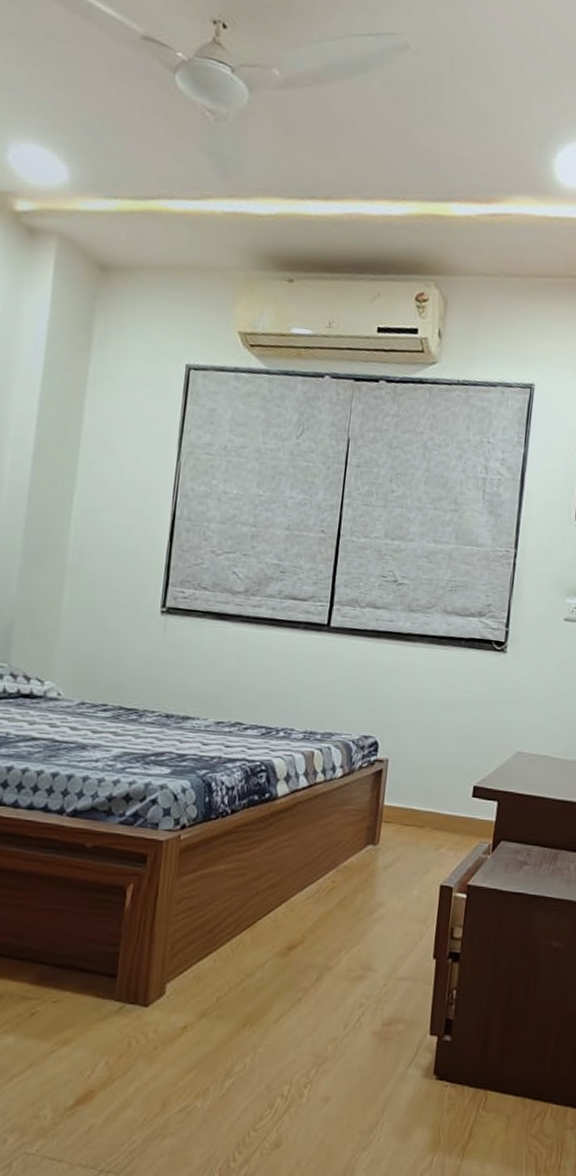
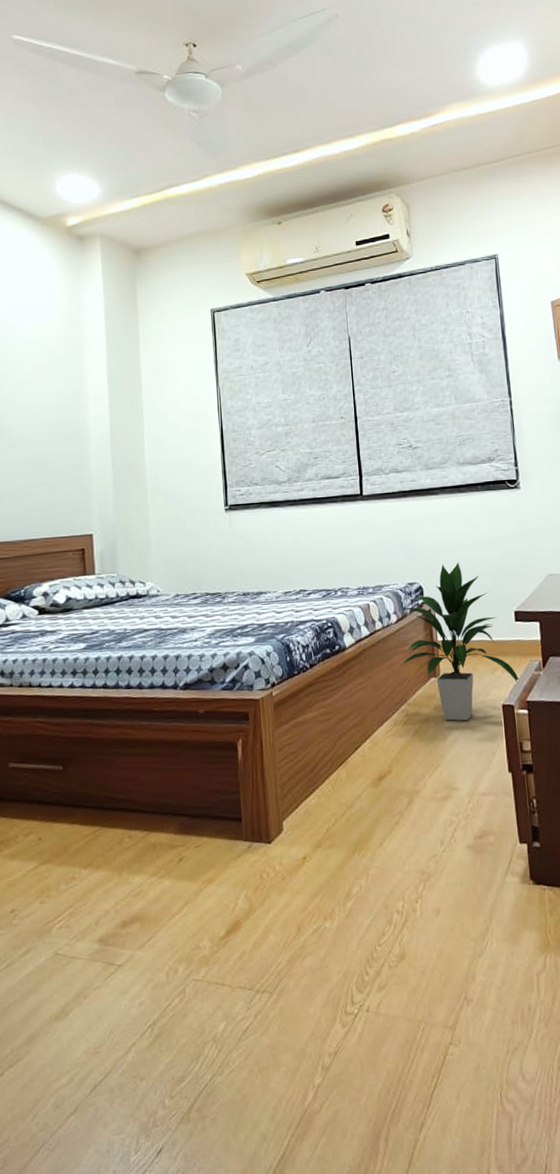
indoor plant: none [335,720,464,898] -> present [399,562,519,721]

